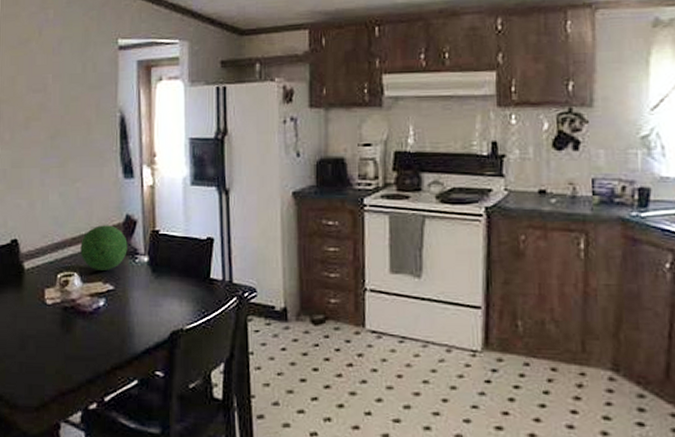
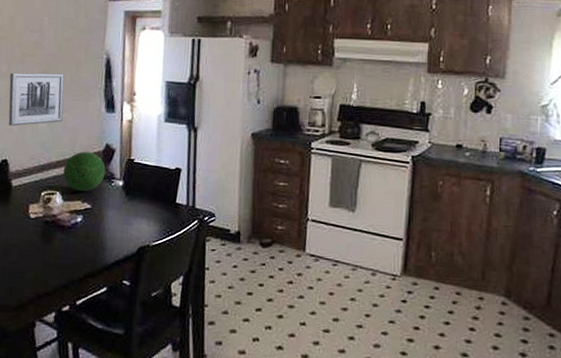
wall art: none [14,137,77,201] -> present [8,72,65,127]

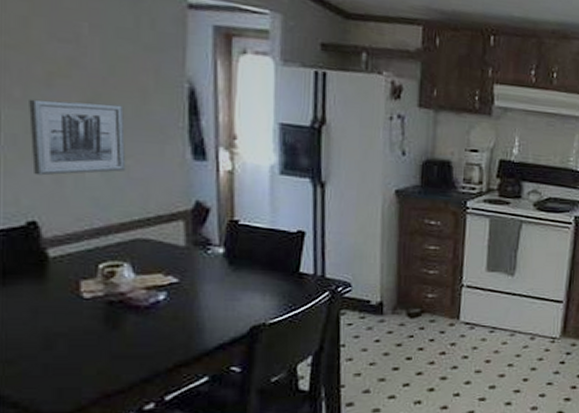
decorative ball: present [63,152,106,191] -> none [132,211,197,261]

